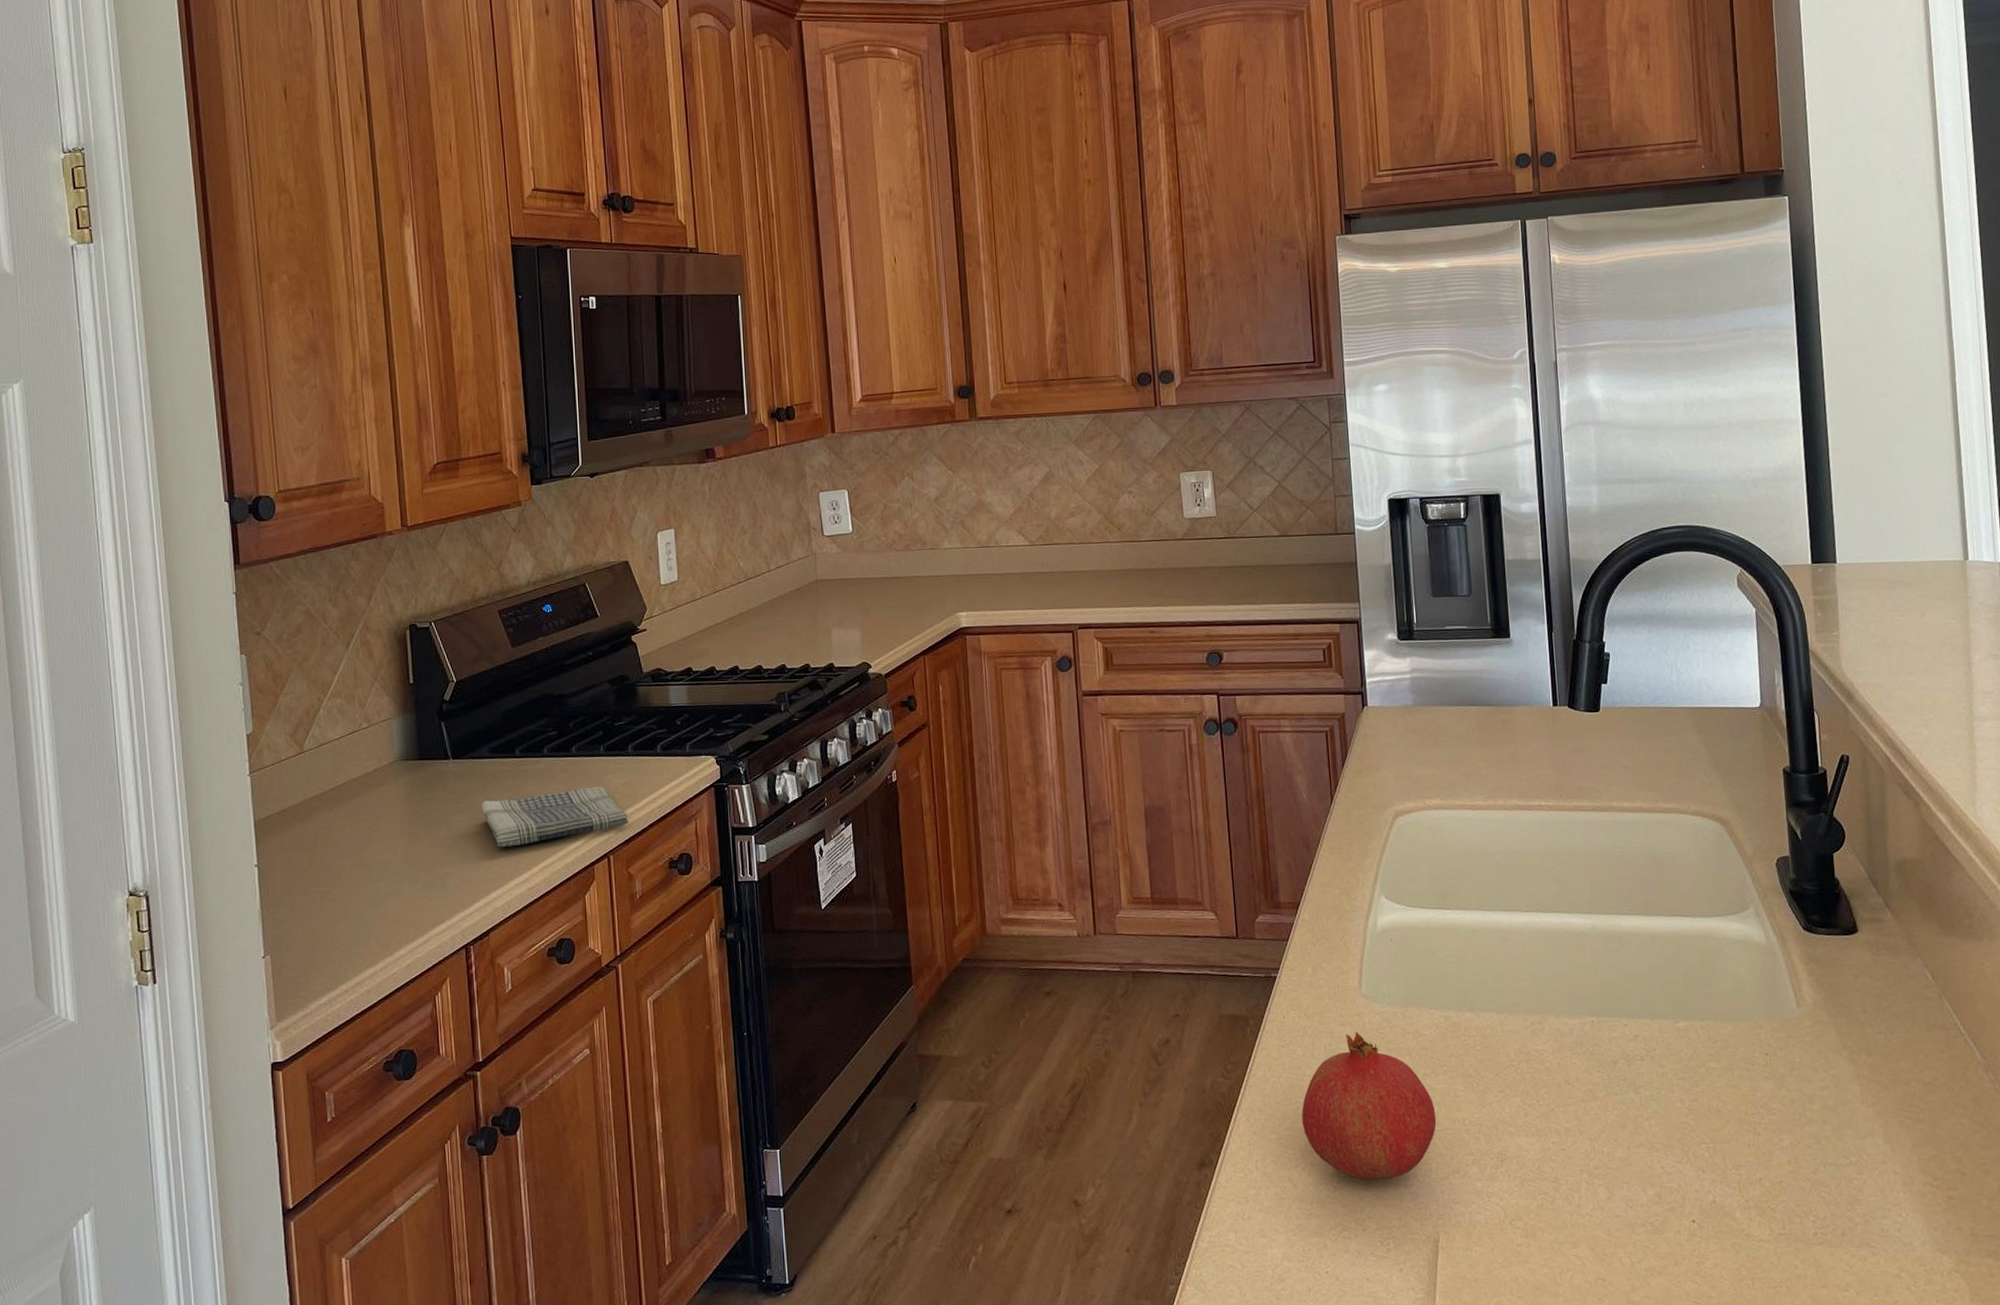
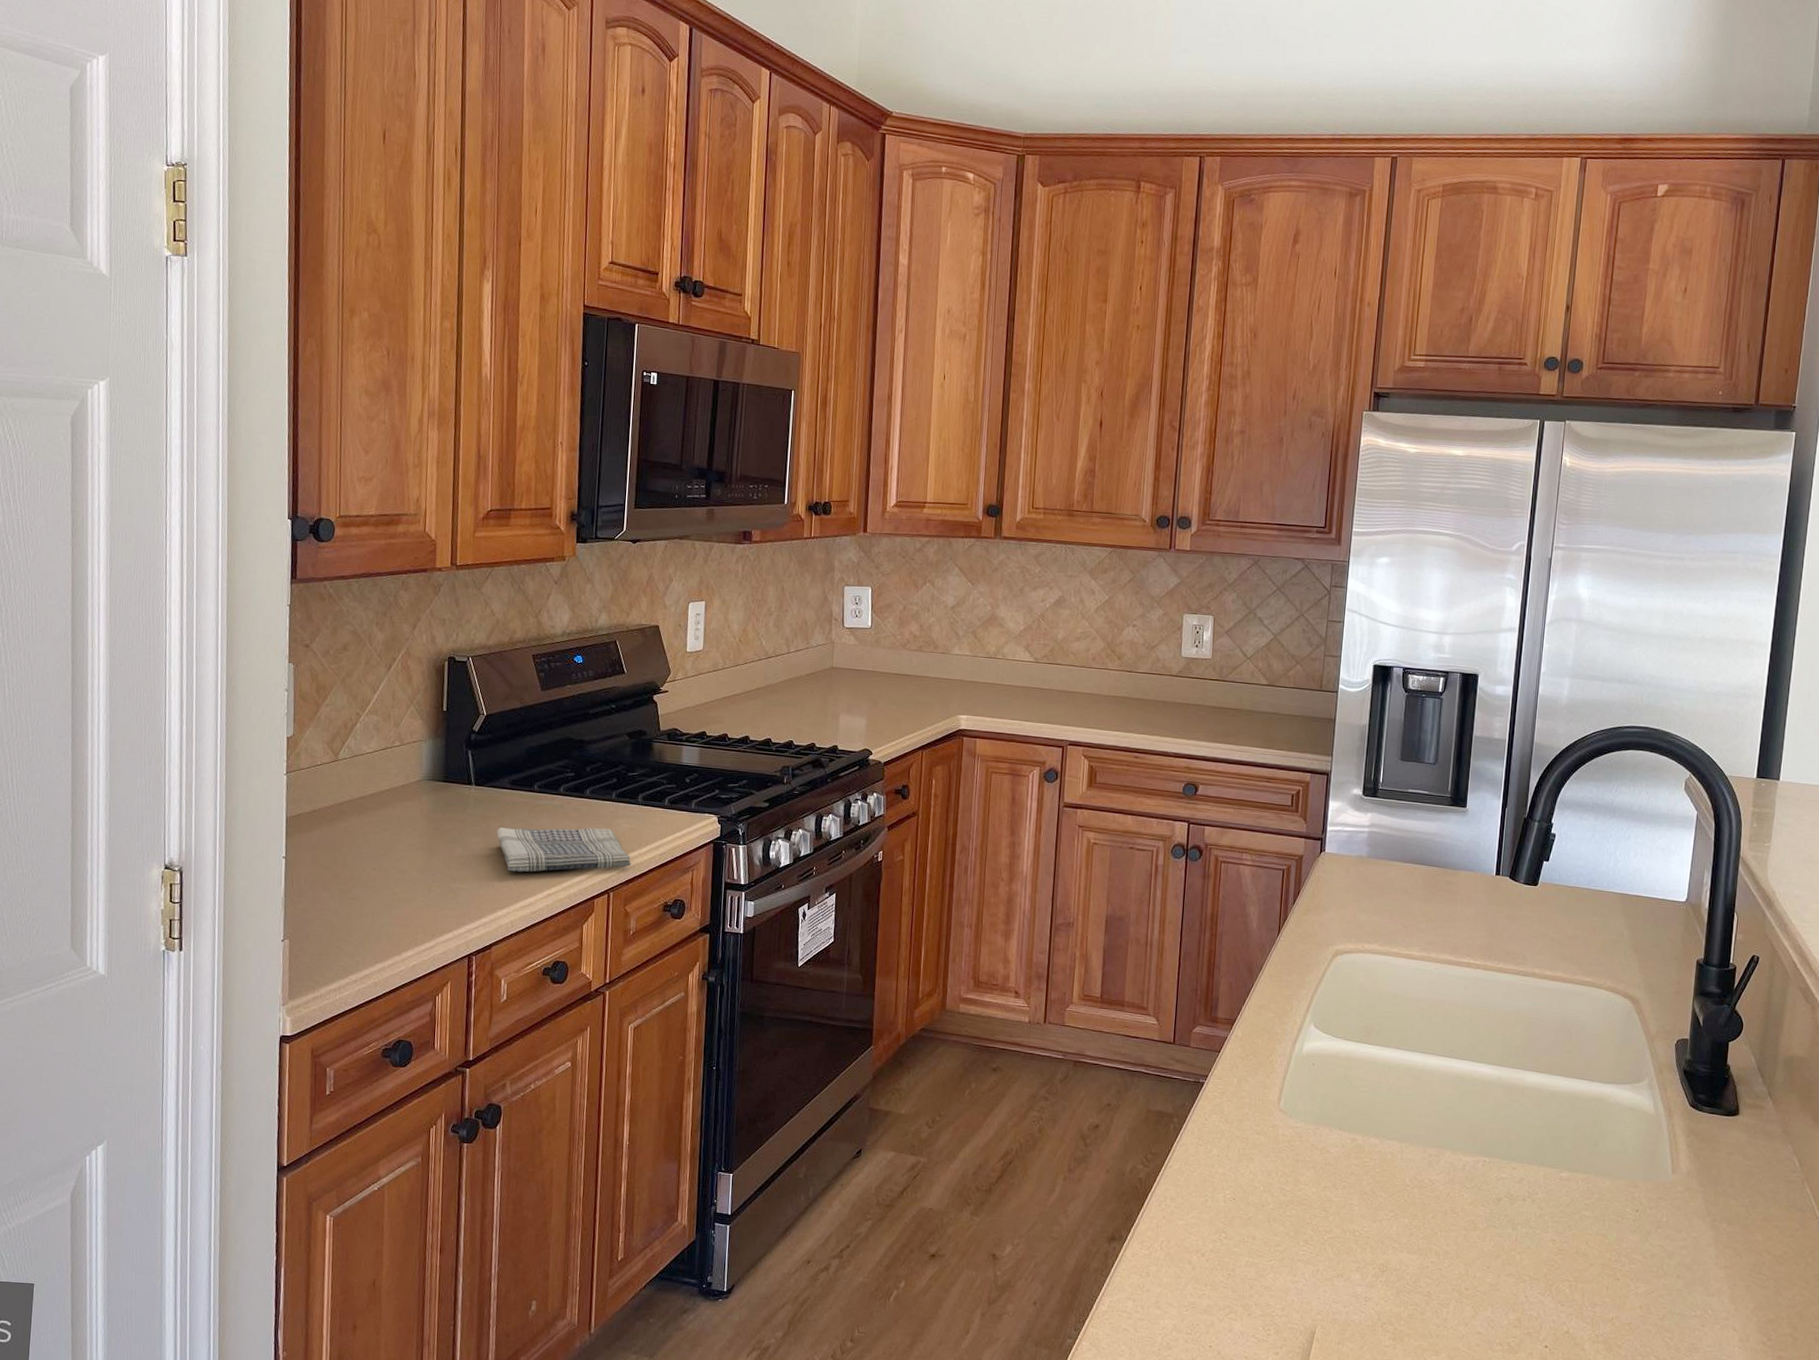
fruit: present [1301,1032,1437,1180] -> none [1208,1141,1330,1273]

